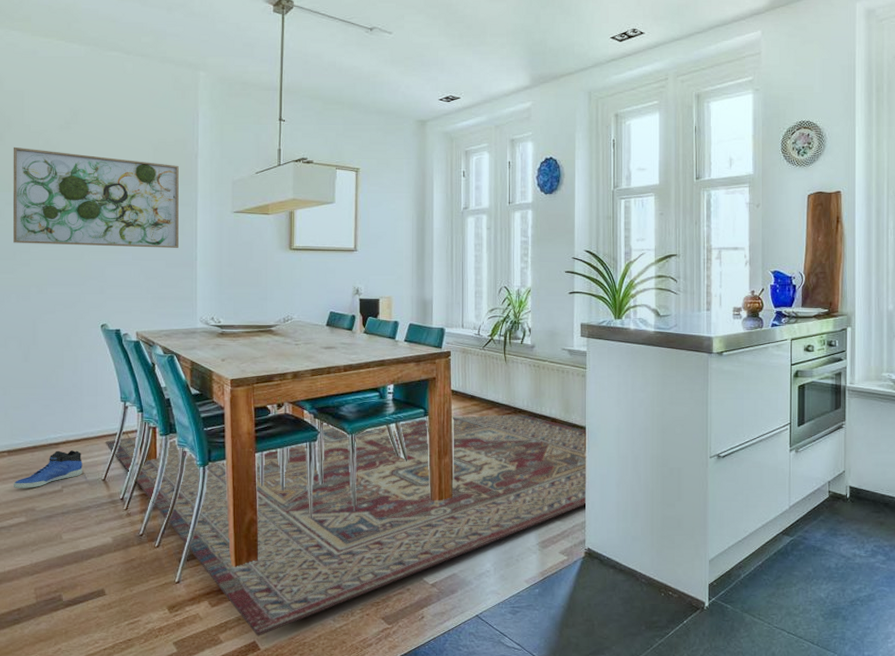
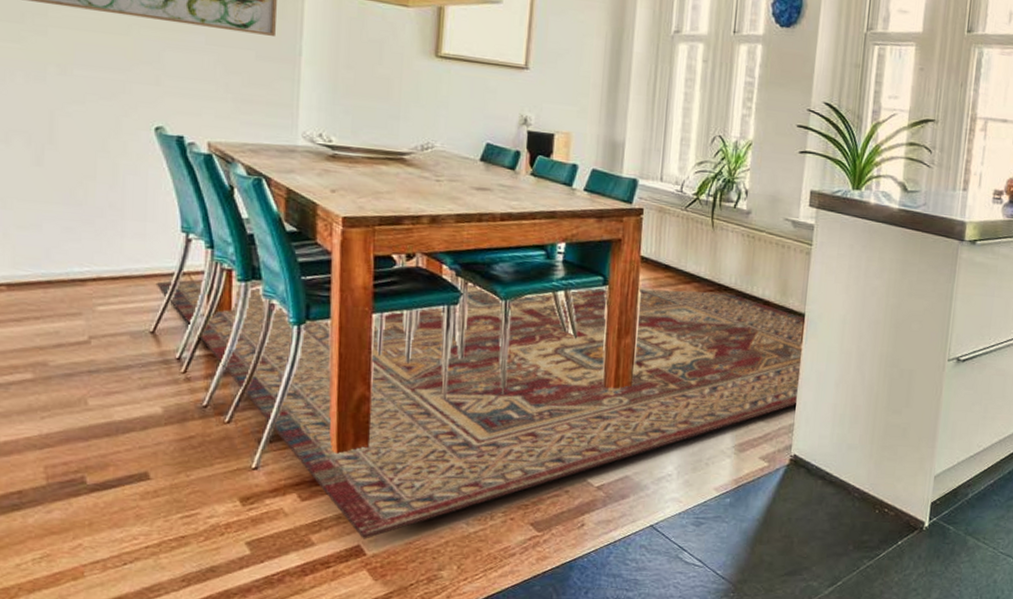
sneaker: present [13,450,82,488] -> none [14,289,121,336]

